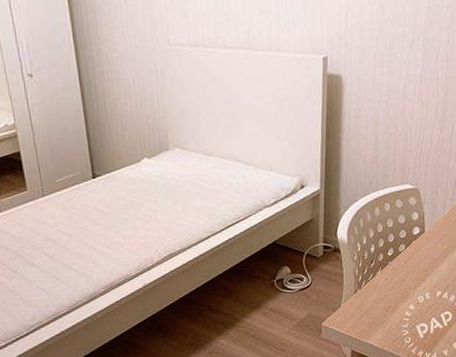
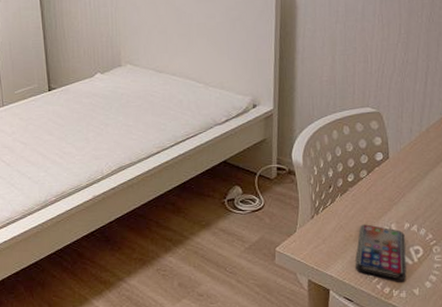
smartphone: none [393,294,437,343] -> present [355,224,406,280]

